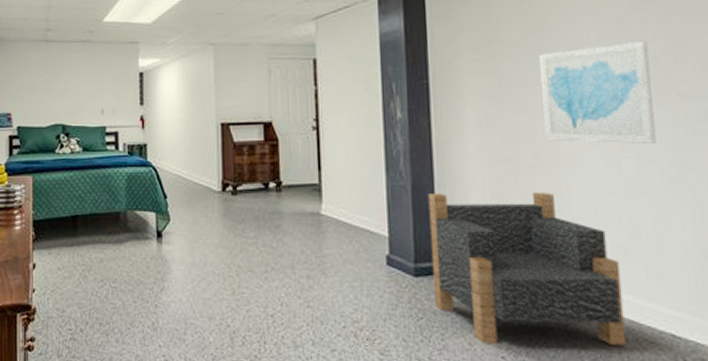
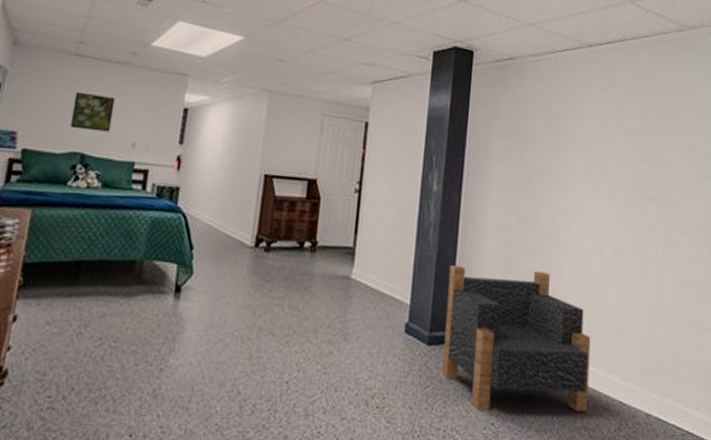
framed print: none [49,72,82,104] -> present [70,91,116,133]
wall art: present [538,40,656,145] -> none [549,147,631,238]

